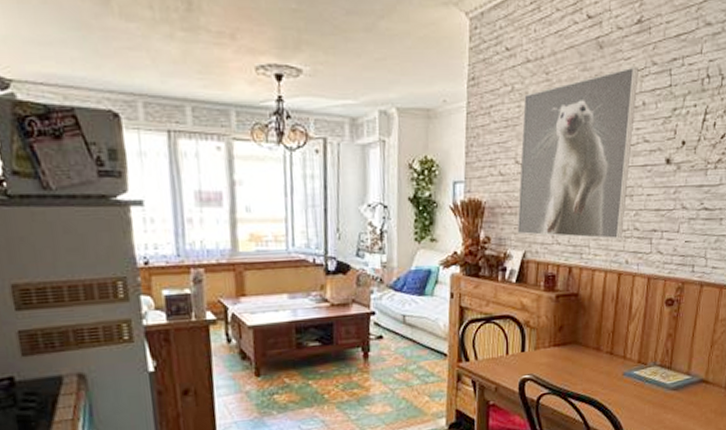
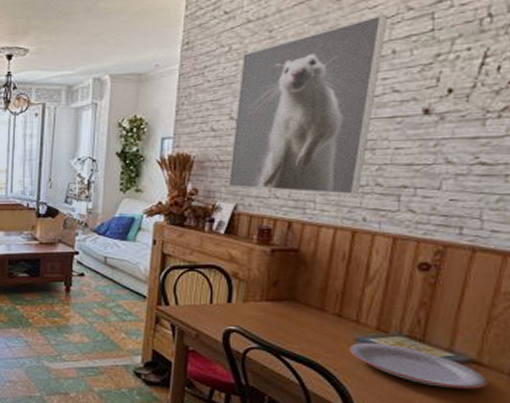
plate: none [619,374,712,407] -> present [348,342,488,389]

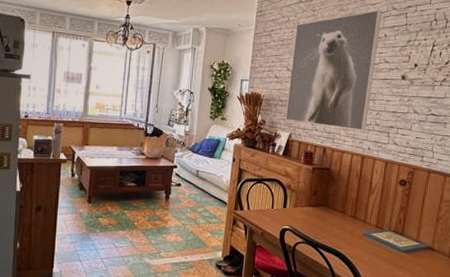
plate: present [348,342,488,389] -> none [360,236,438,267]

